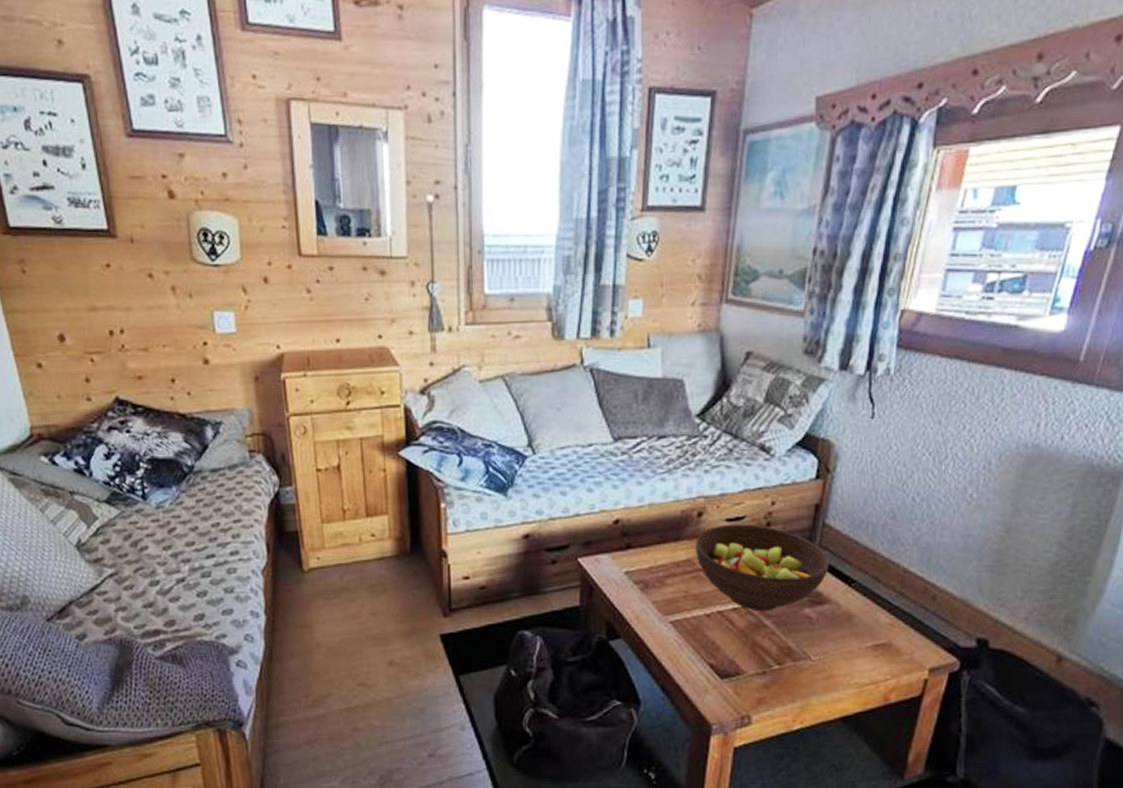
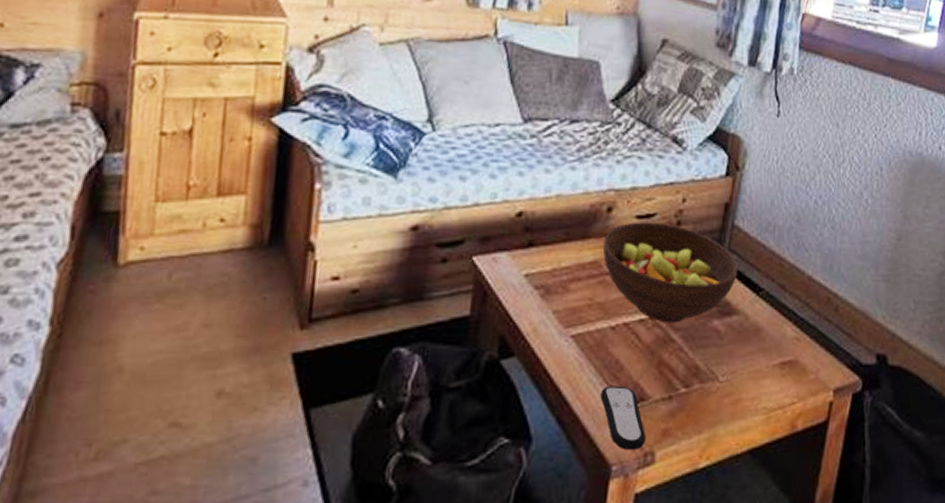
remote control: none [699,662,742,714] -> present [600,385,646,451]

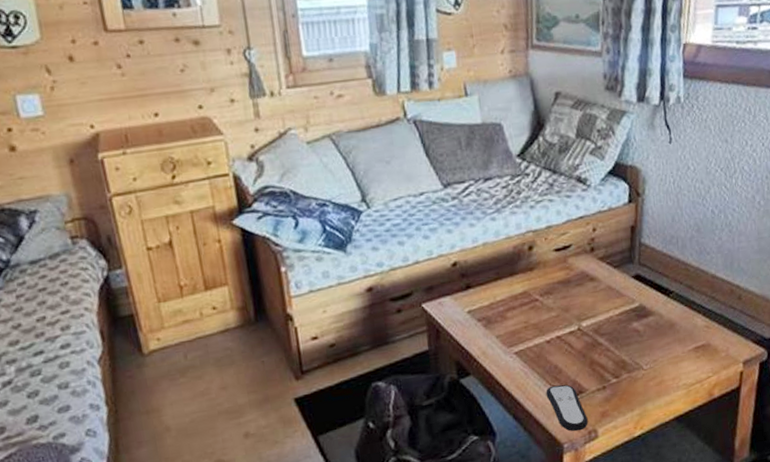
fruit bowl: present [602,222,738,323] -> none [529,251,649,332]

